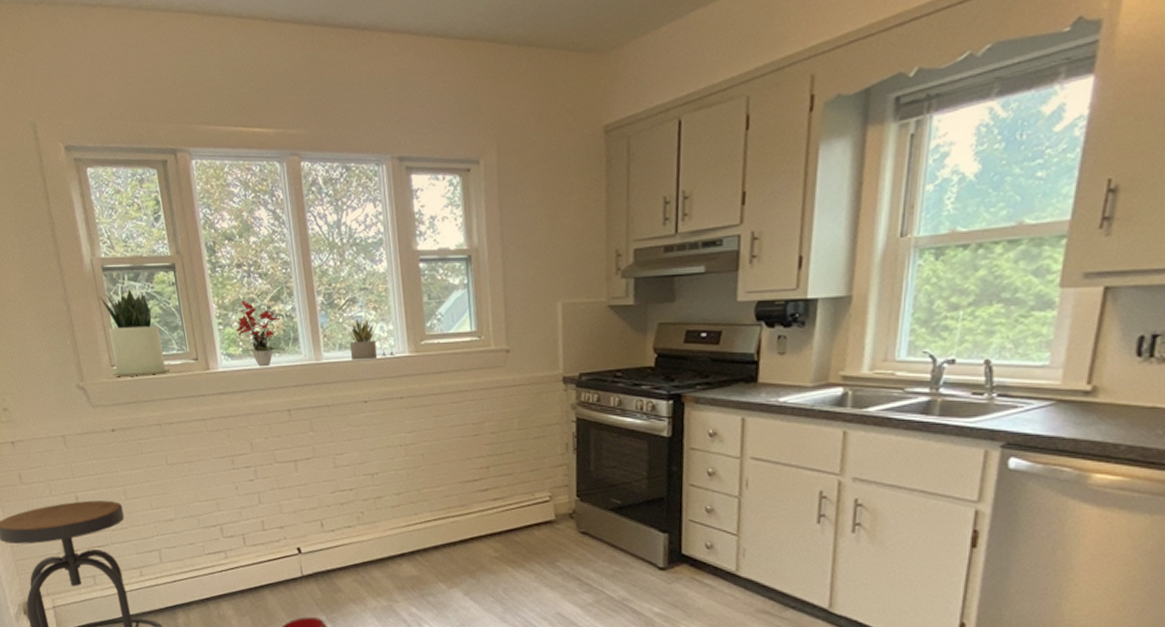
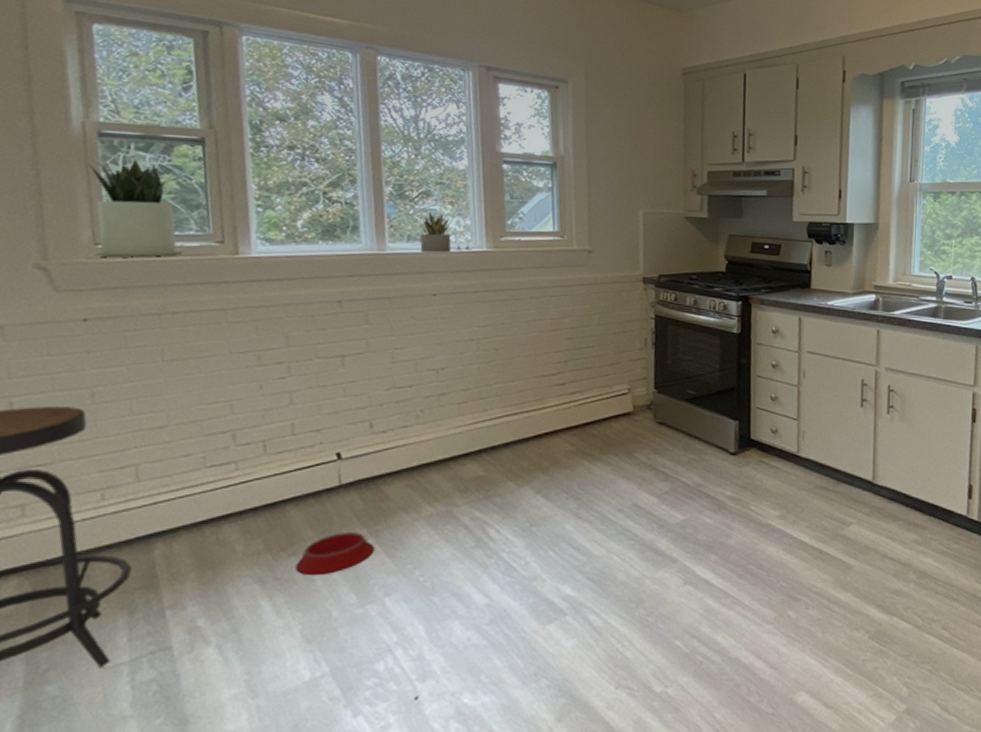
potted flower: present [236,301,280,367] -> none [280,184,338,255]

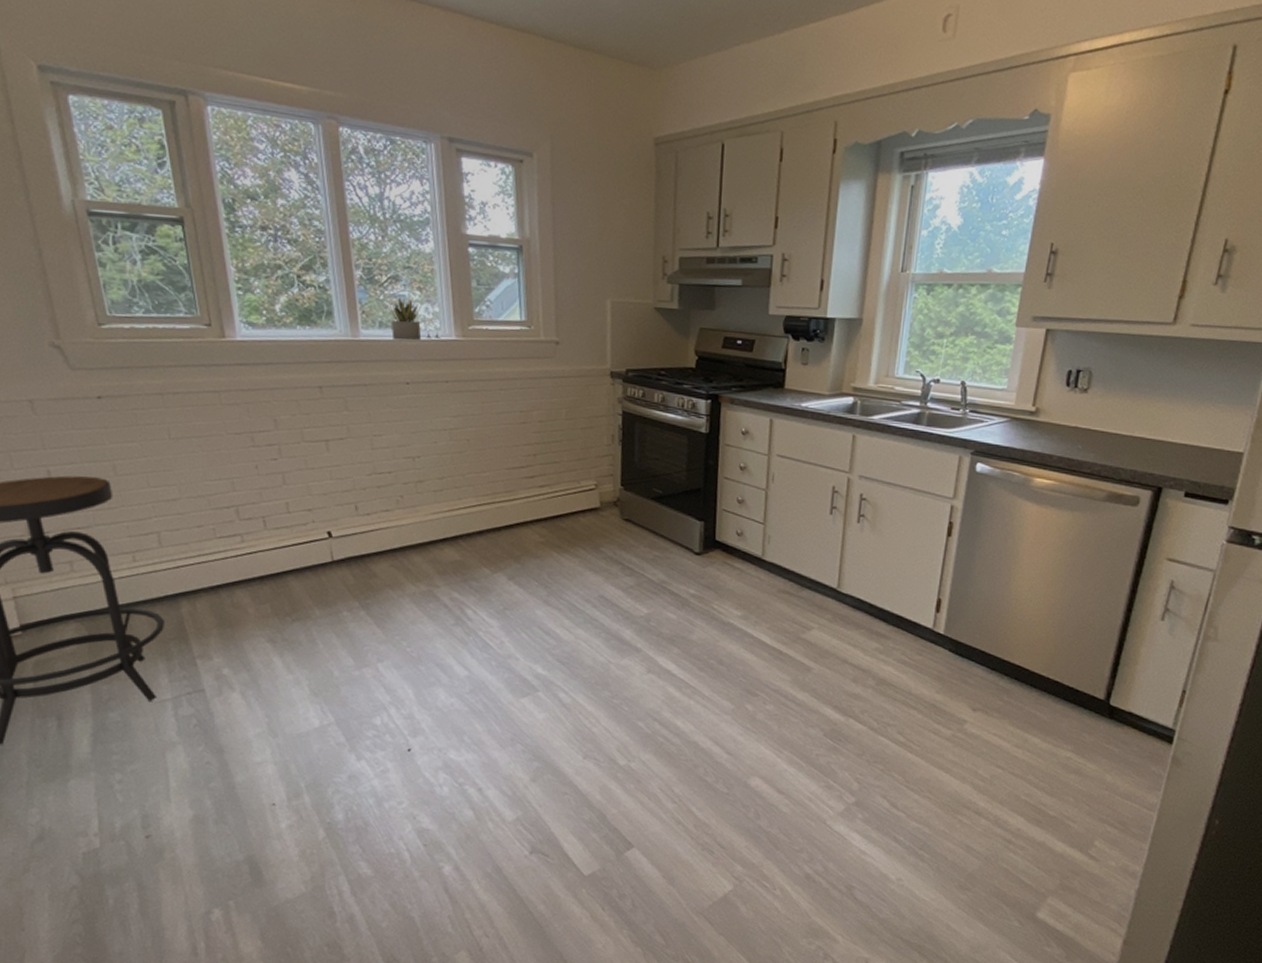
planter: present [88,160,184,259] -> none [83,240,176,339]
pet bowl: present [296,532,375,575] -> none [300,603,366,639]

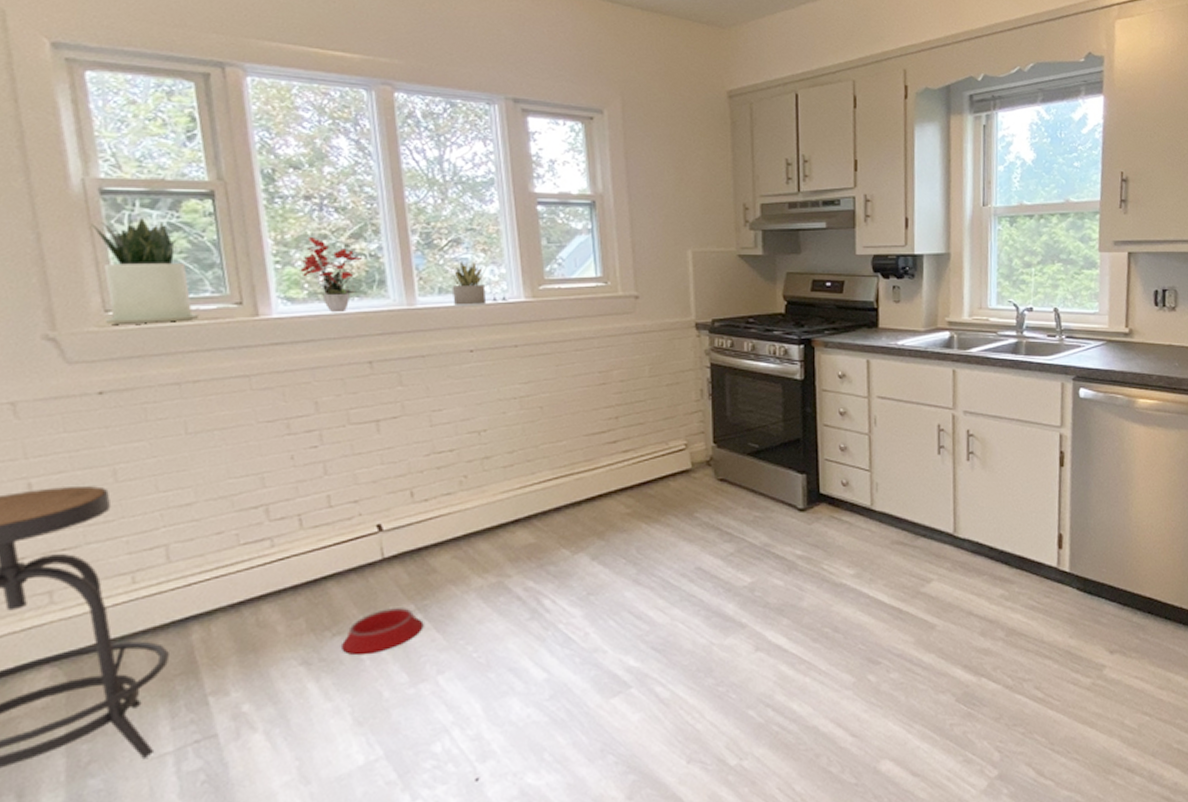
planter: none [83,240,176,339] -> present [91,218,200,326]
potted flower: none [259,267,312,340] -> present [300,237,362,313]
pet bowl: none [300,603,366,639] -> present [342,608,424,655]

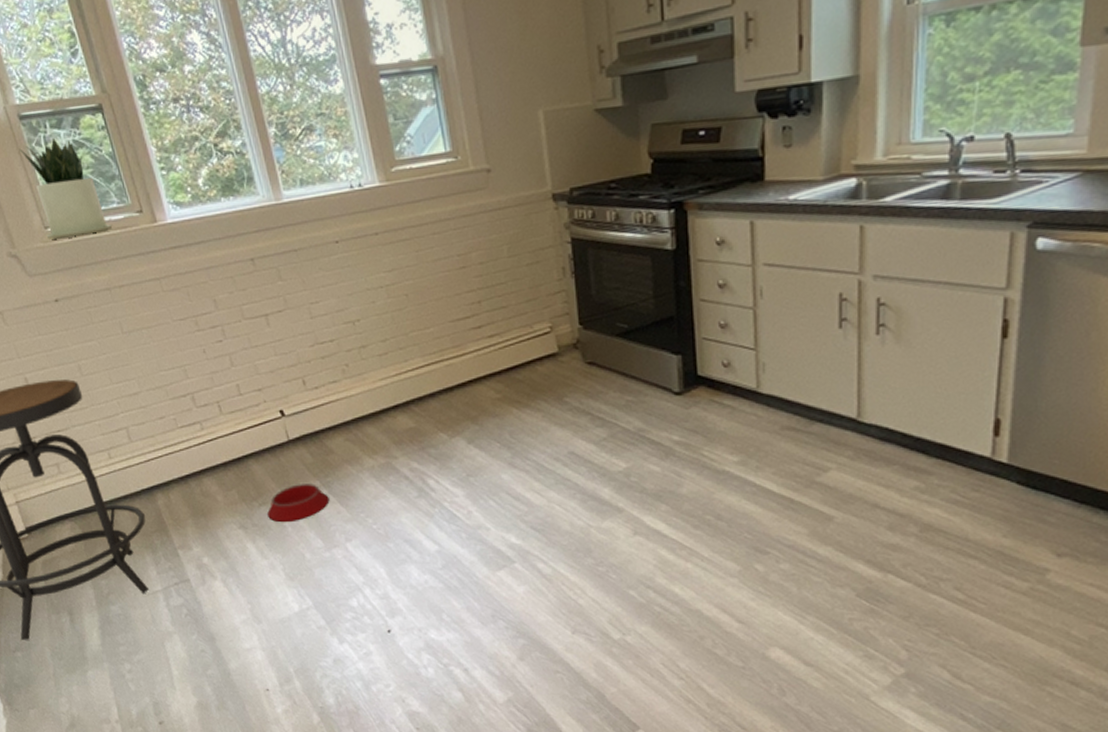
potted flower: present [300,237,362,313] -> none [180,140,234,214]
succulent plant: present [450,260,487,305] -> none [309,147,345,196]

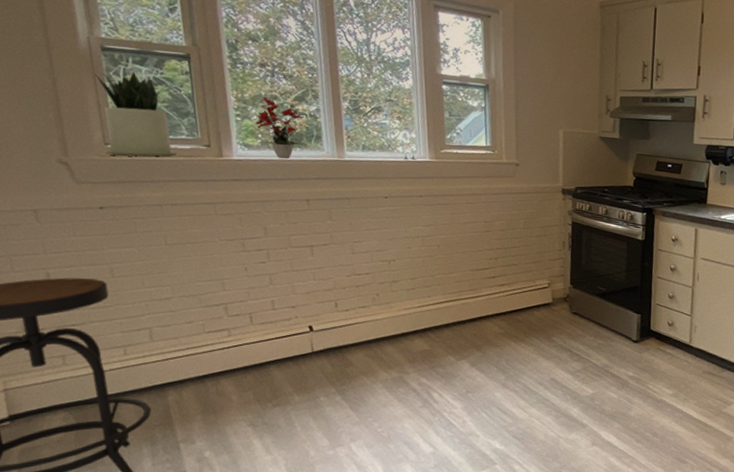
potted flower: none [180,140,234,214] -> present [255,97,304,160]
pet bowl: present [268,484,330,522] -> none [280,390,342,422]

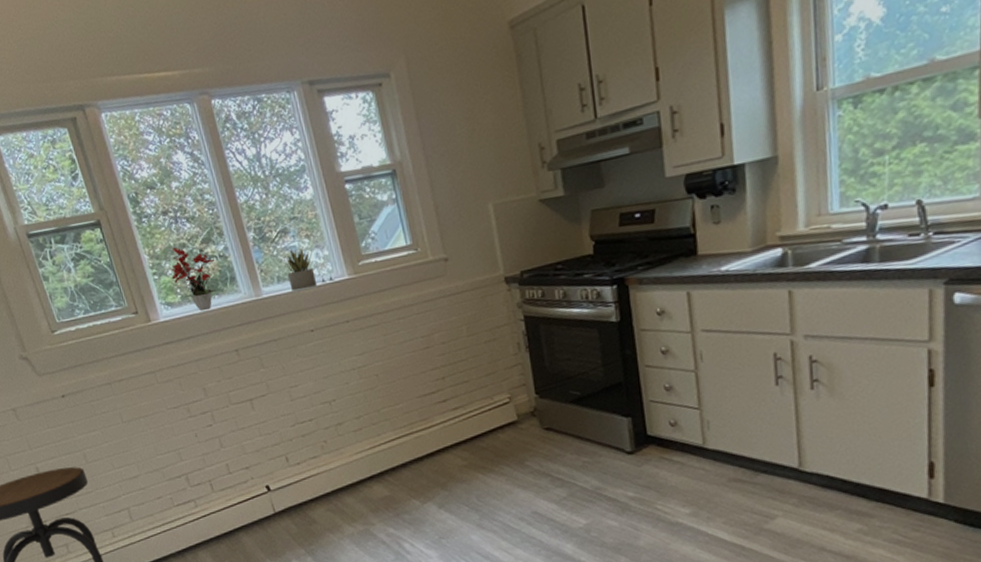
planter: present [95,72,178,158] -> none [28,252,112,343]
succulent plant: none [372,125,400,162] -> present [285,247,318,291]

